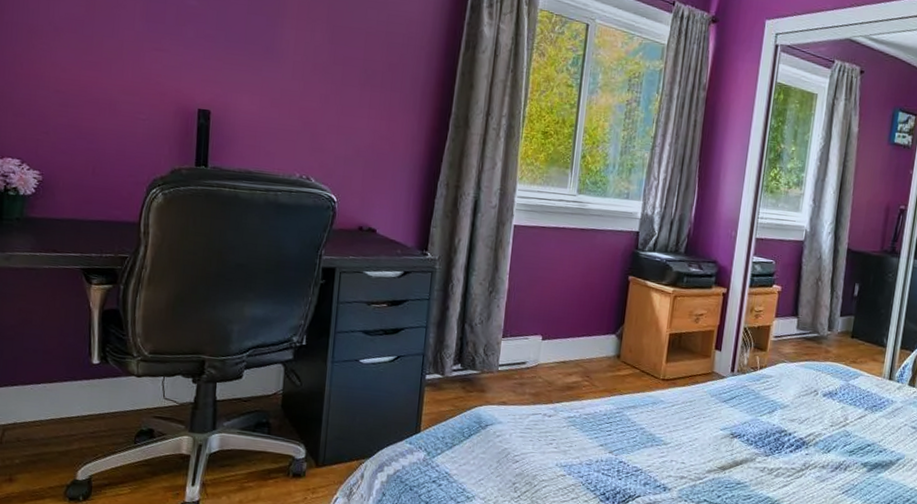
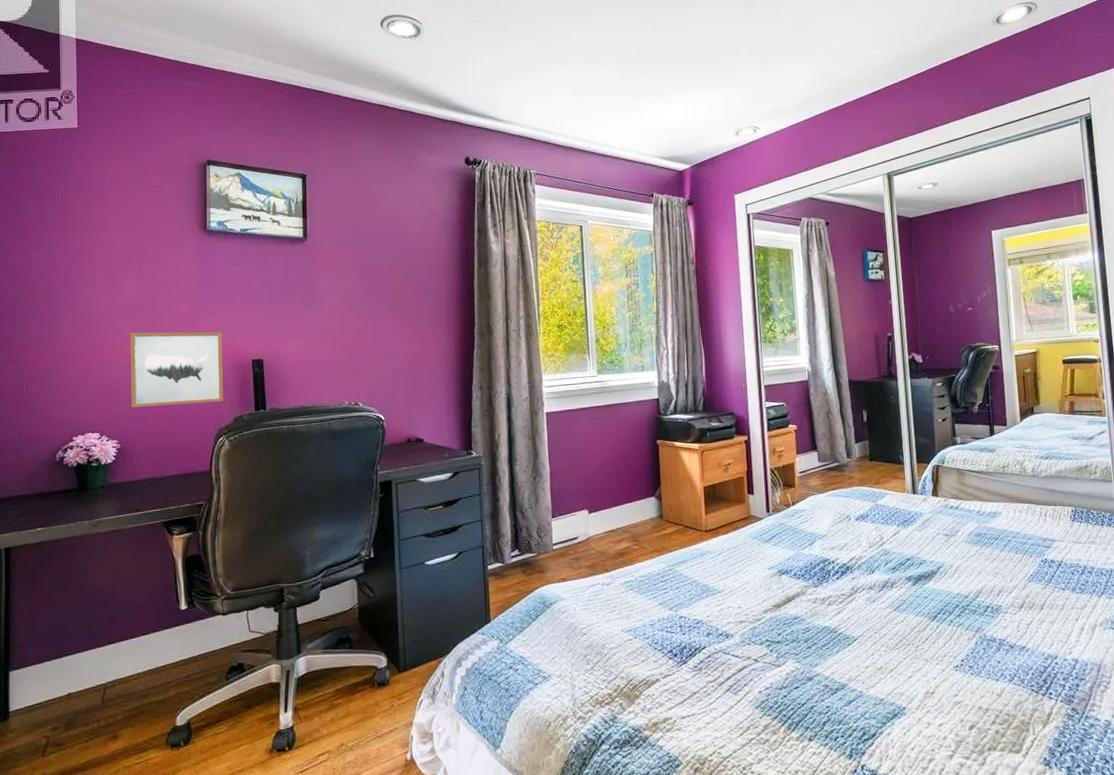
wall art: none [58,54,168,149] -> present [130,331,224,408]

